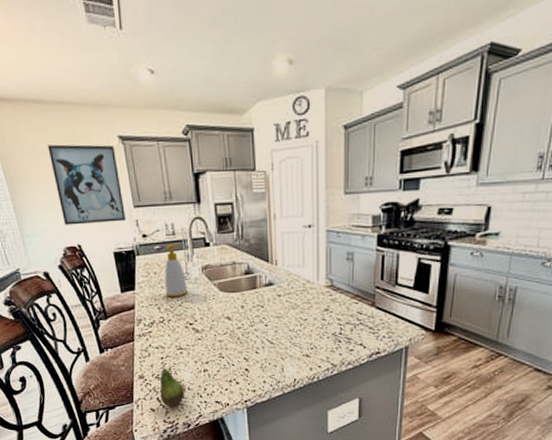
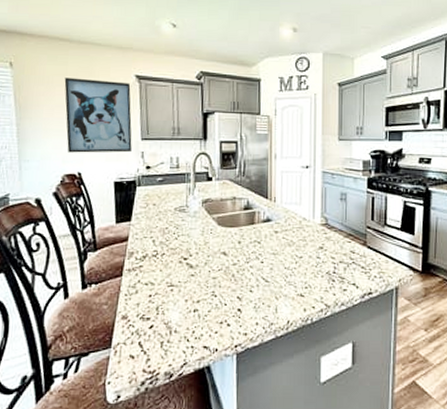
fruit: present [160,365,185,407] -> none [143,303,171,353]
soap bottle: present [164,243,189,298] -> none [162,176,186,230]

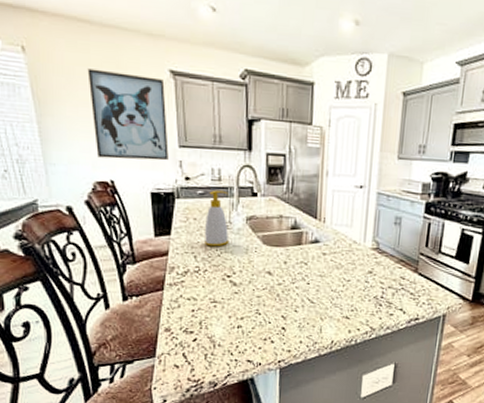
soap bottle: none [162,176,186,230] -> present [203,190,229,247]

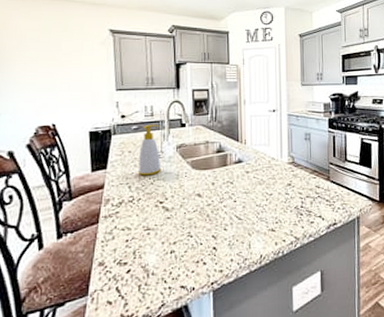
wall art: present [87,68,169,161] -> none [37,32,107,105]

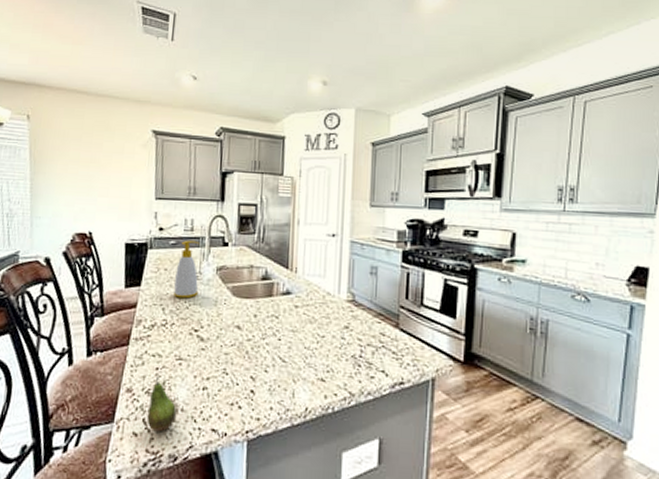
fruit: none [120,248,148,297] -> present [147,377,177,432]

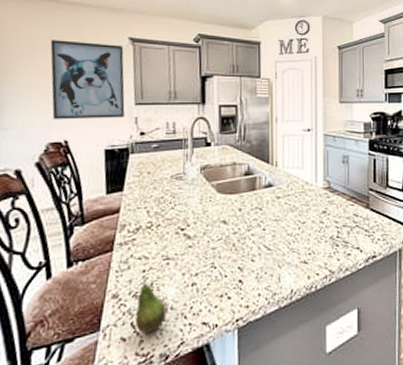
wall art: none [79,131,147,212] -> present [50,40,125,120]
soap bottle: present [172,240,200,299] -> none [157,142,184,200]

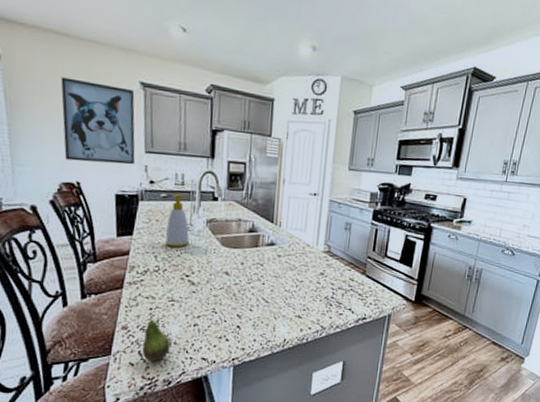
soap bottle: none [157,142,184,200] -> present [164,193,190,248]

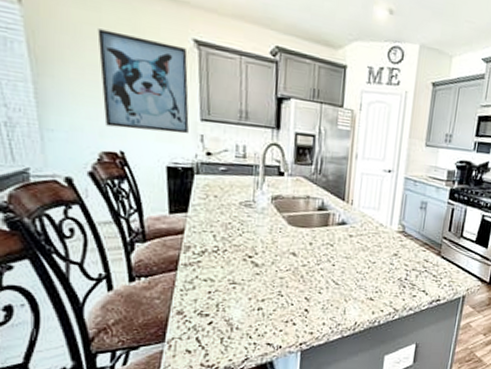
fruit: present [142,316,171,362] -> none [200,300,232,348]
soap bottle: present [164,193,190,248] -> none [224,167,253,226]

